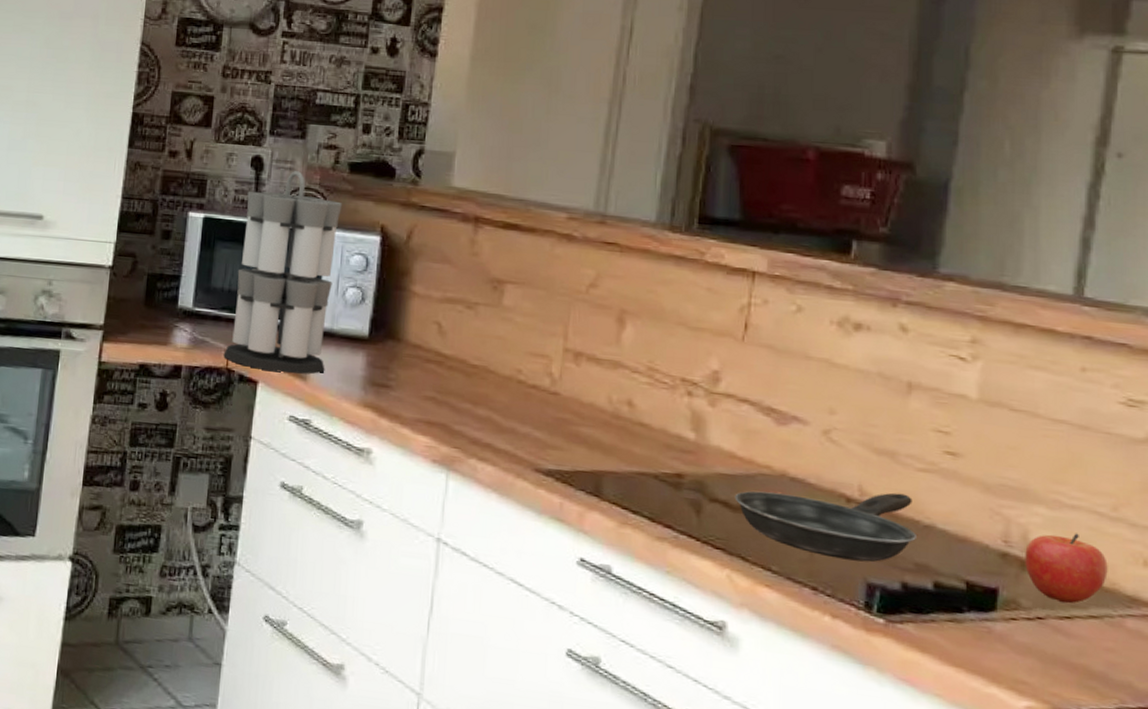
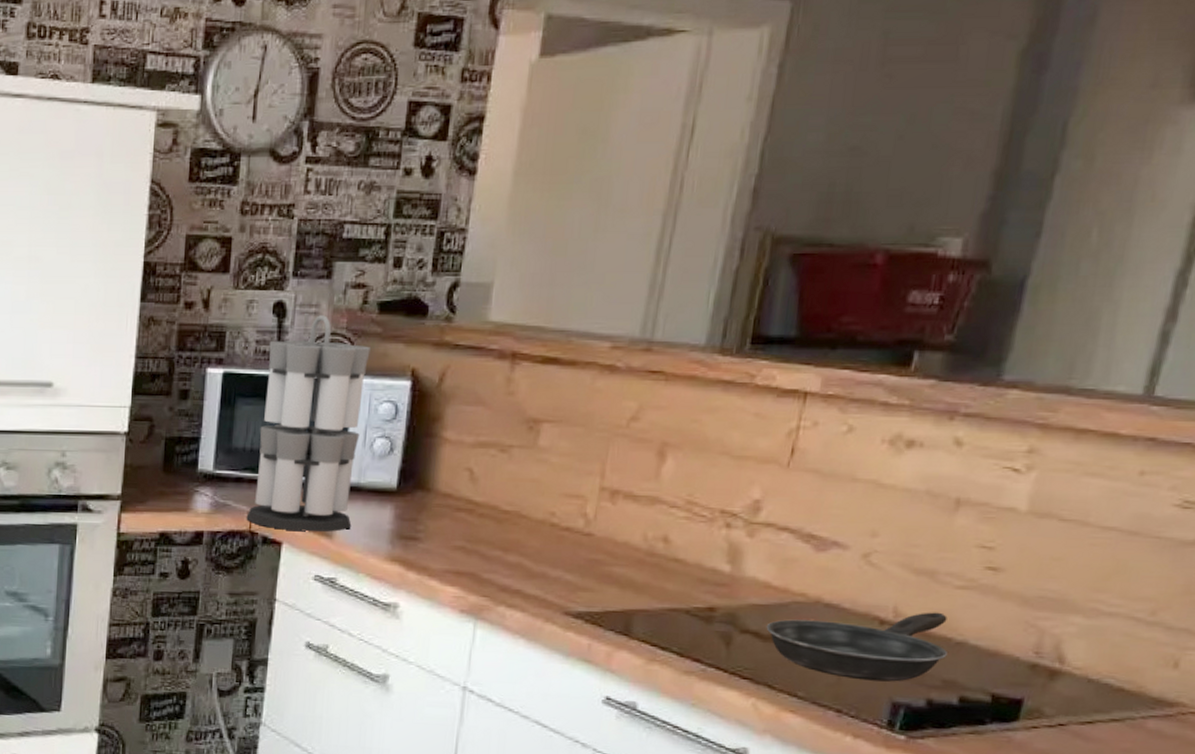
fruit: present [1025,533,1108,604] -> none [1053,640,1138,709]

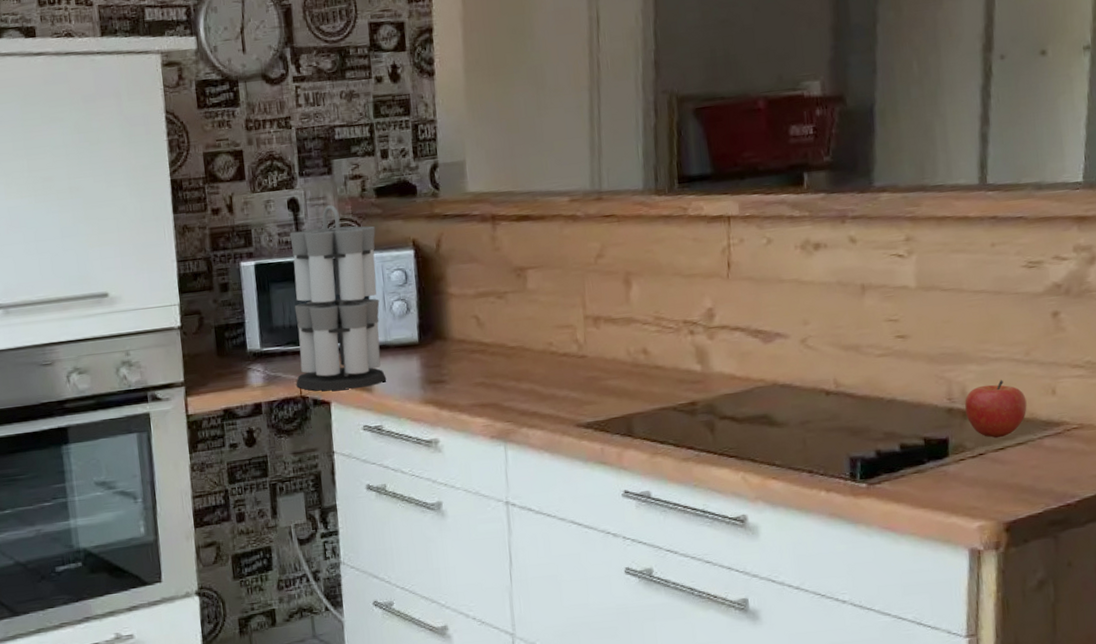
frying pan: present [766,612,947,682] -> none [739,378,883,444]
fruit: none [1053,640,1138,709] -> present [965,380,1027,438]

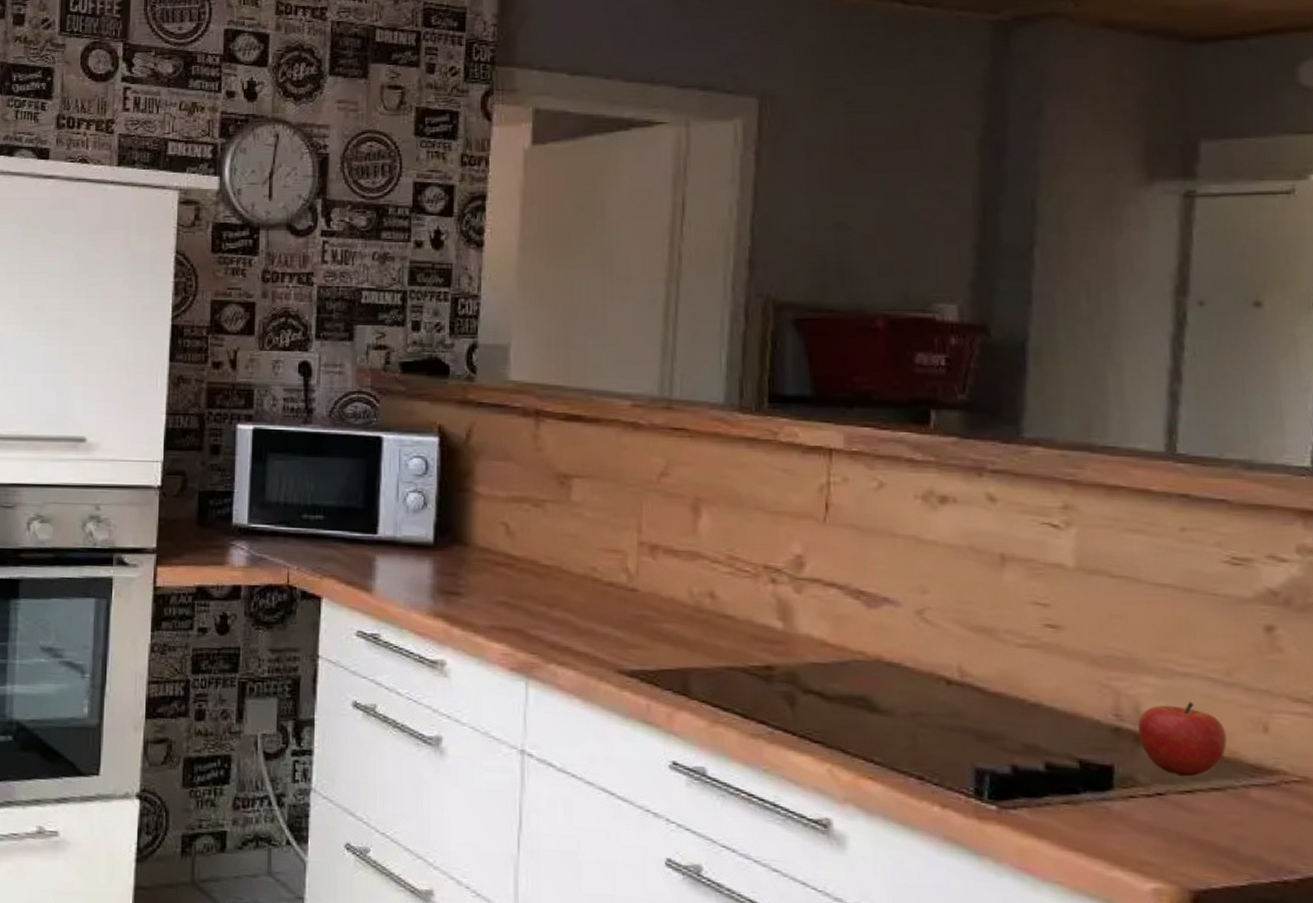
spice rack: present [289,205,387,391] -> none [283,374,396,587]

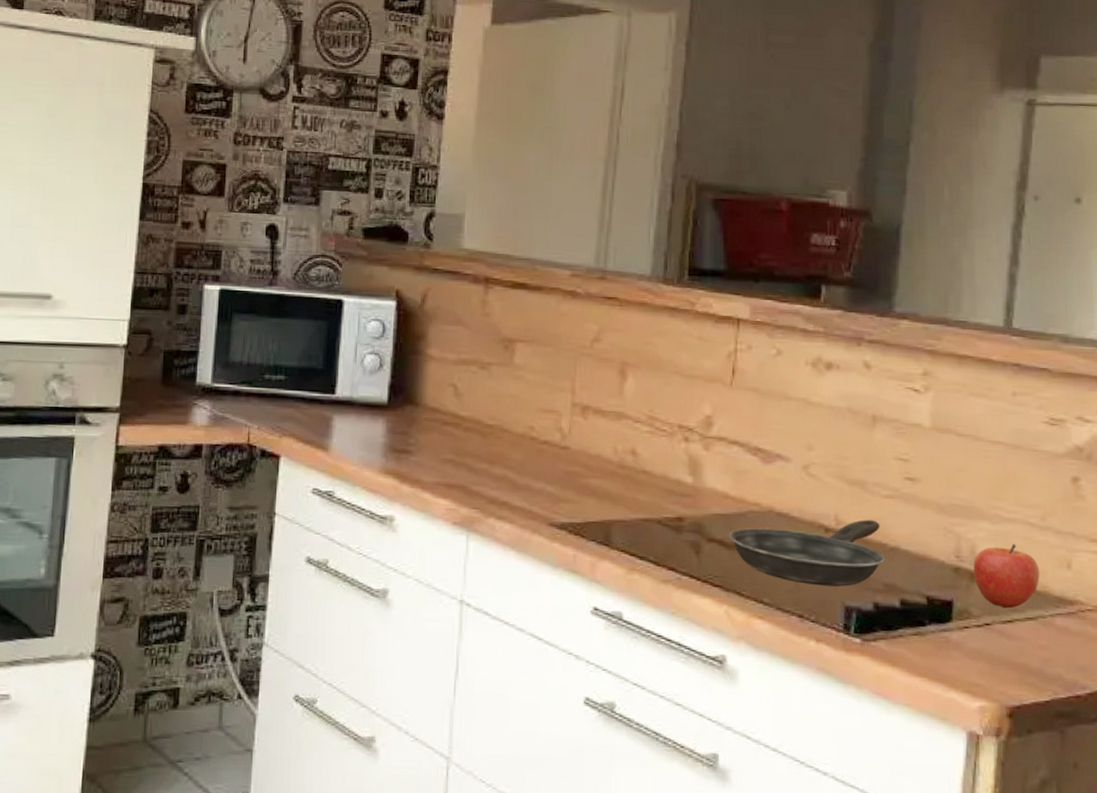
frying pan: none [829,671,1023,747] -> present [729,519,884,587]

